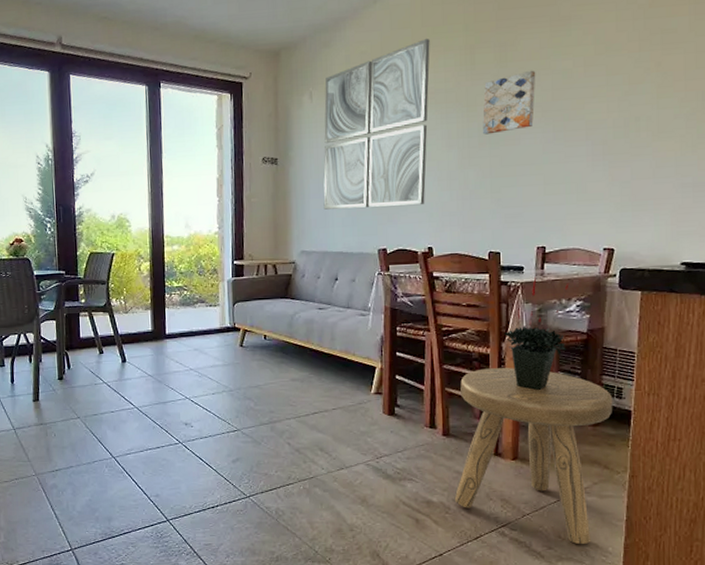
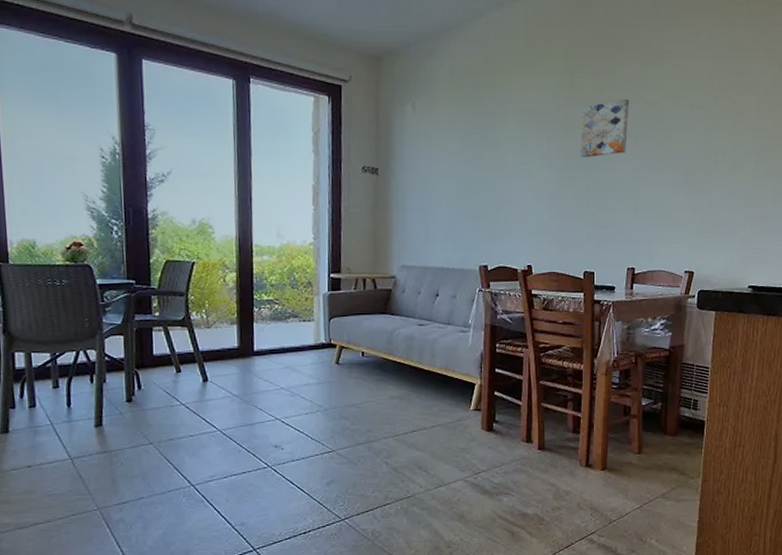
wall art: present [323,38,430,210] -> none [425,57,533,224]
stool: present [454,368,613,545] -> none [548,383,690,546]
potted plant: present [504,276,569,391] -> none [597,296,655,404]

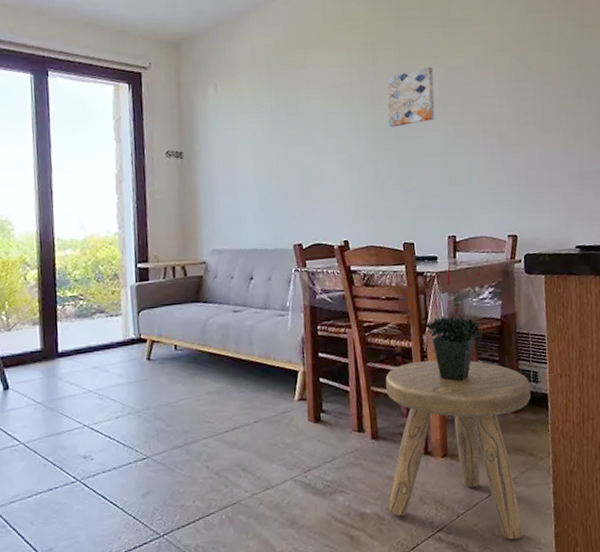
stool: none [548,383,690,546] -> present [385,360,531,540]
potted plant: none [597,296,655,404] -> present [424,265,485,382]

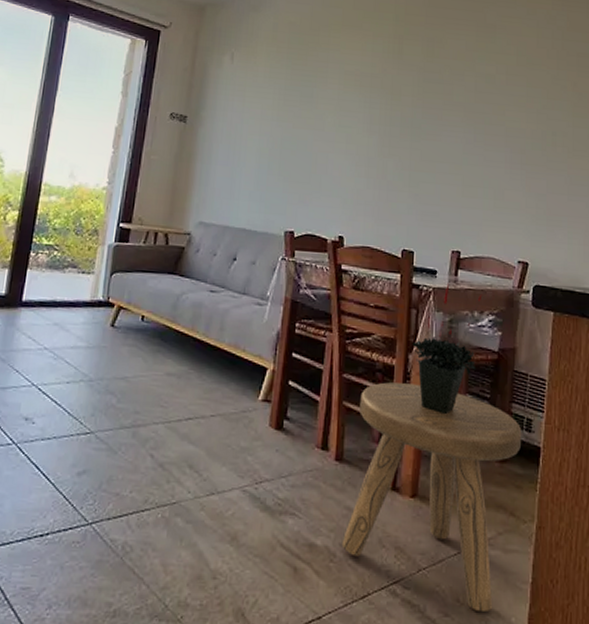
wall art: present [387,66,435,128] -> none [405,69,461,126]

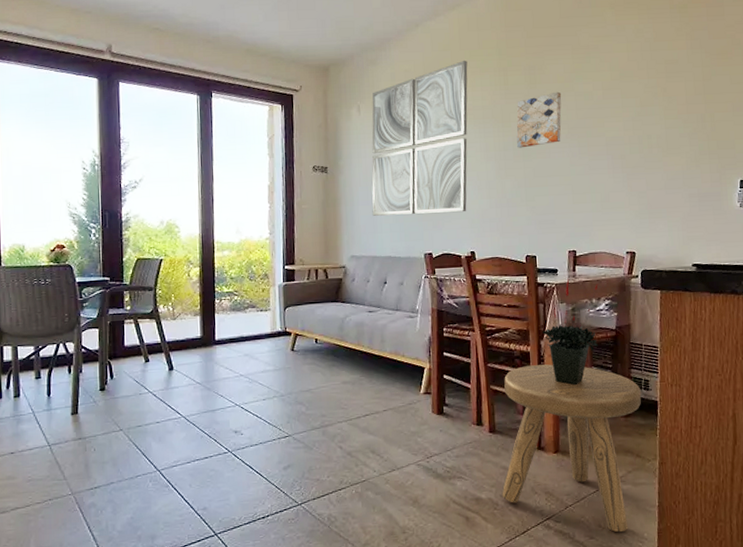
wall art: none [230,20,360,189] -> present [372,60,468,216]
wall art: none [405,69,461,126] -> present [516,91,562,148]

